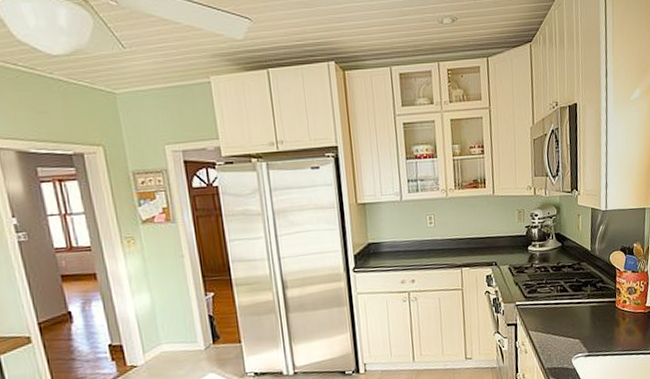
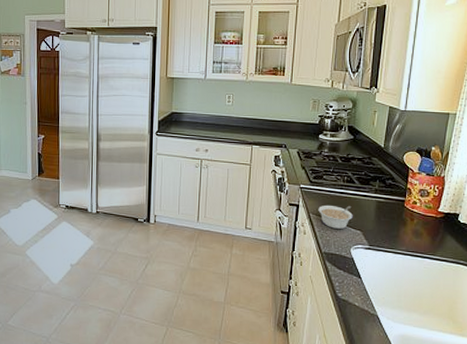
legume: none [536,315,570,342] -> present [318,204,353,229]

